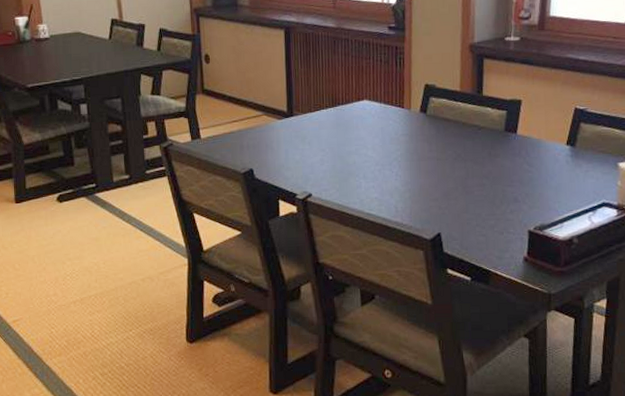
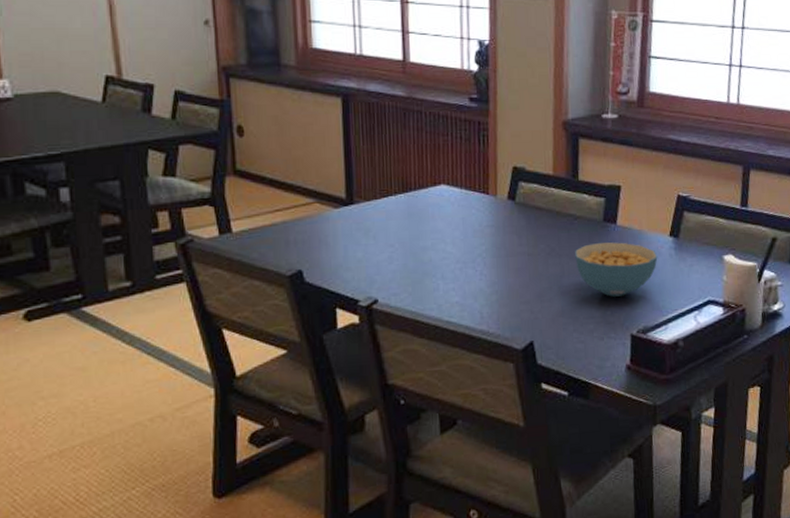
cereal bowl: none [479,149,555,197] -> present [575,242,658,297]

